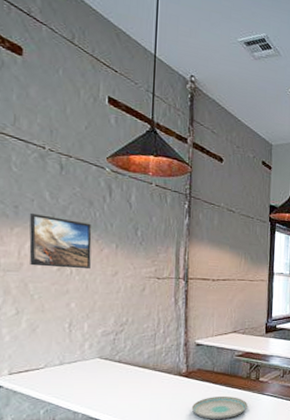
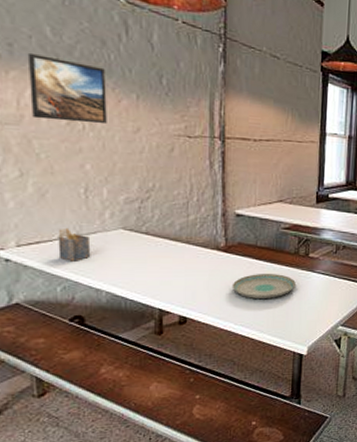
napkin holder: none [43,357,72,387] -> present [58,227,91,261]

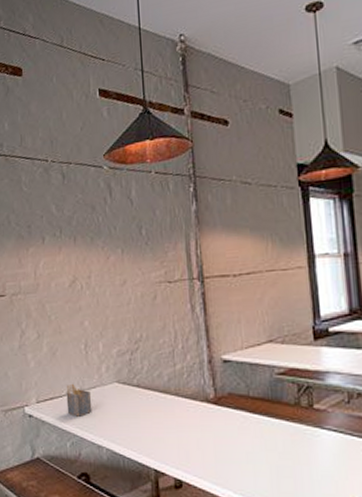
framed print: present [29,52,107,124] -> none [41,229,99,285]
plate: present [232,274,296,298] -> none [226,430,301,462]

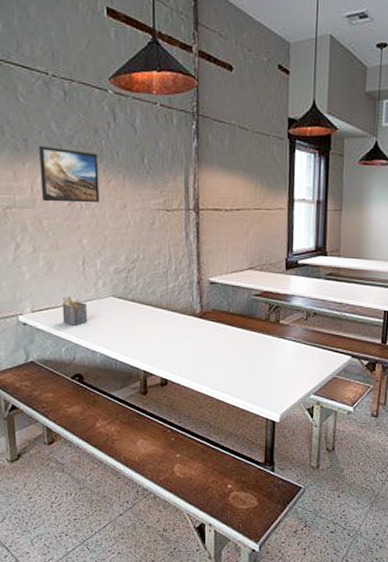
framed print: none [41,229,99,285] -> present [39,145,99,203]

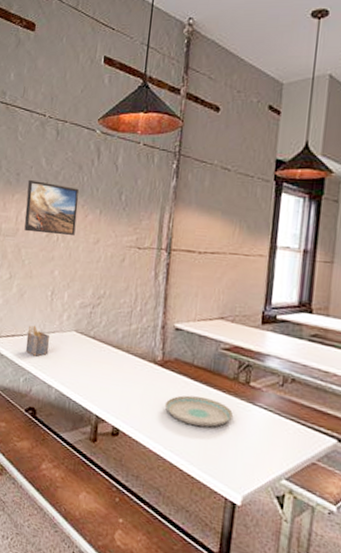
plate: none [207,340,267,364] -> present [164,395,233,427]

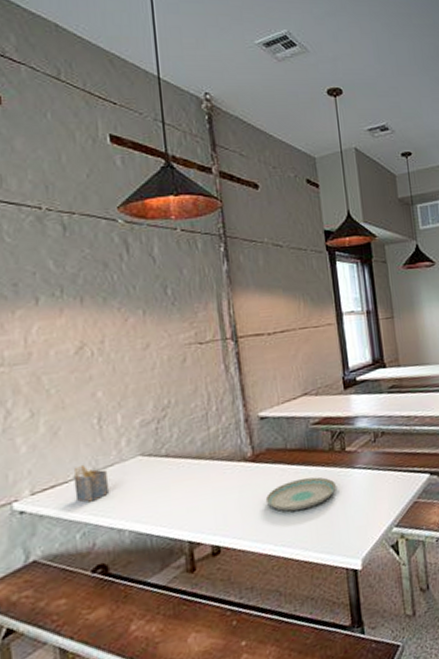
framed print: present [24,179,80,236] -> none [33,288,115,354]

